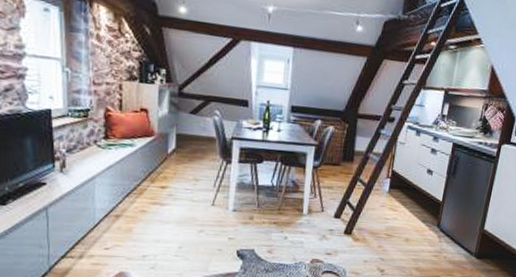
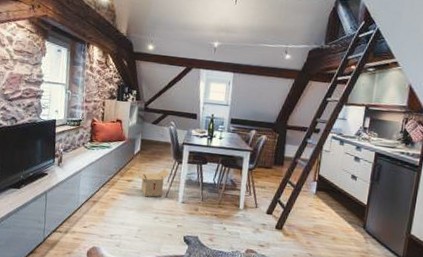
cardboard box: none [170,170,217,207] -> present [135,168,170,197]

